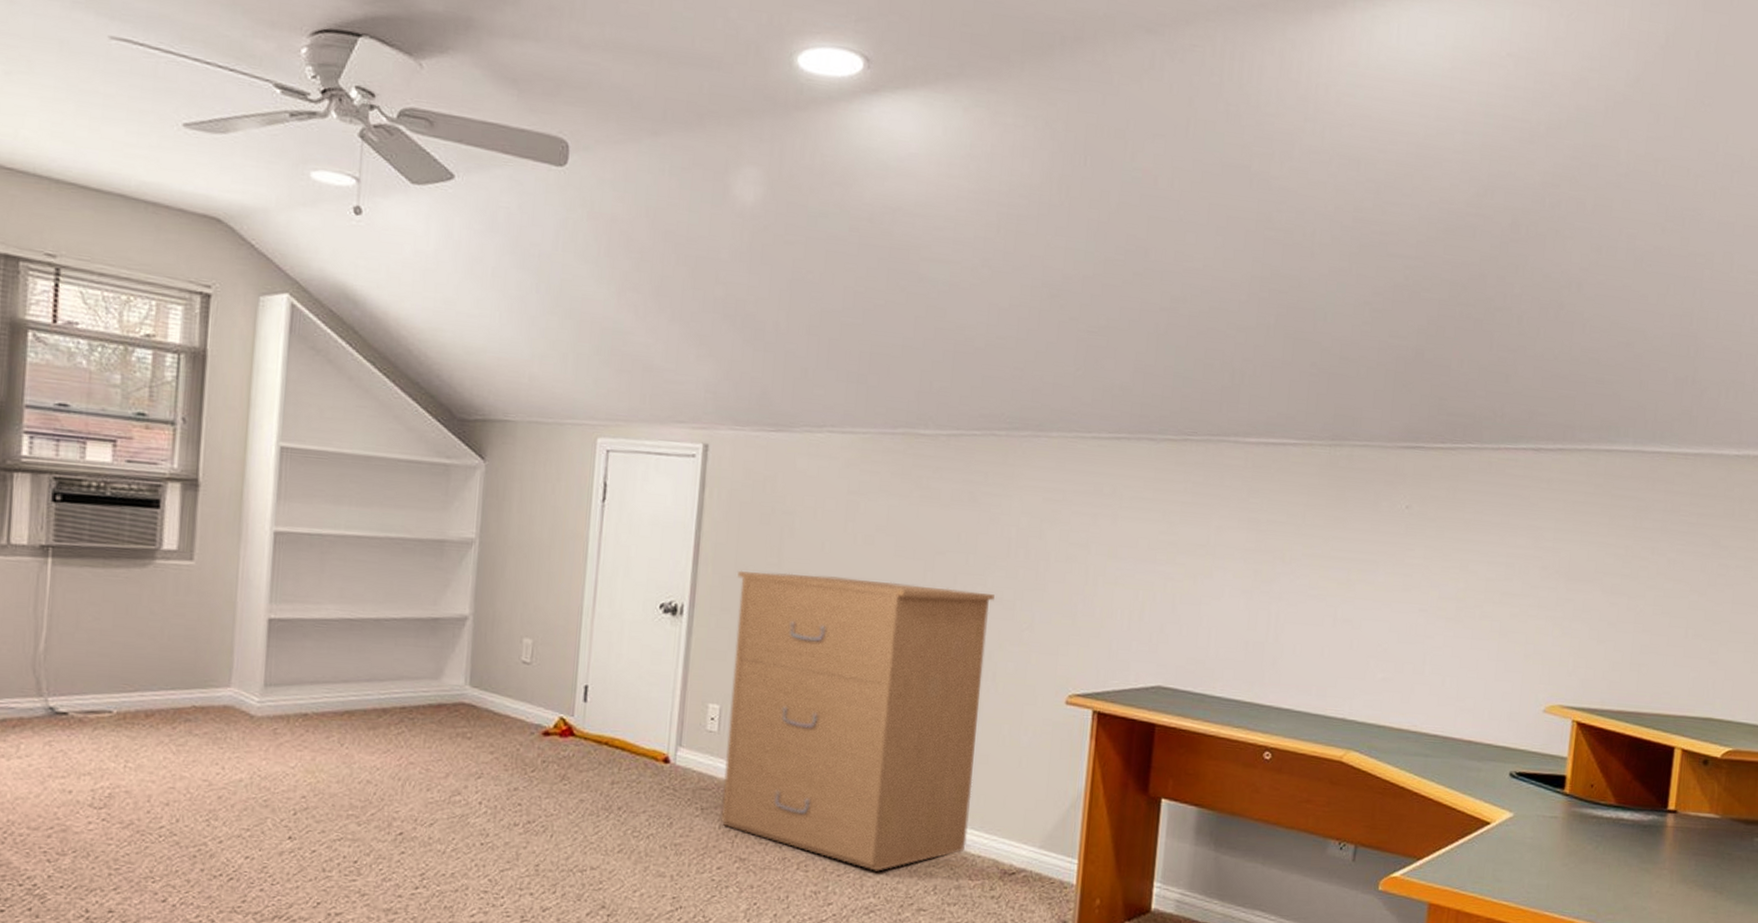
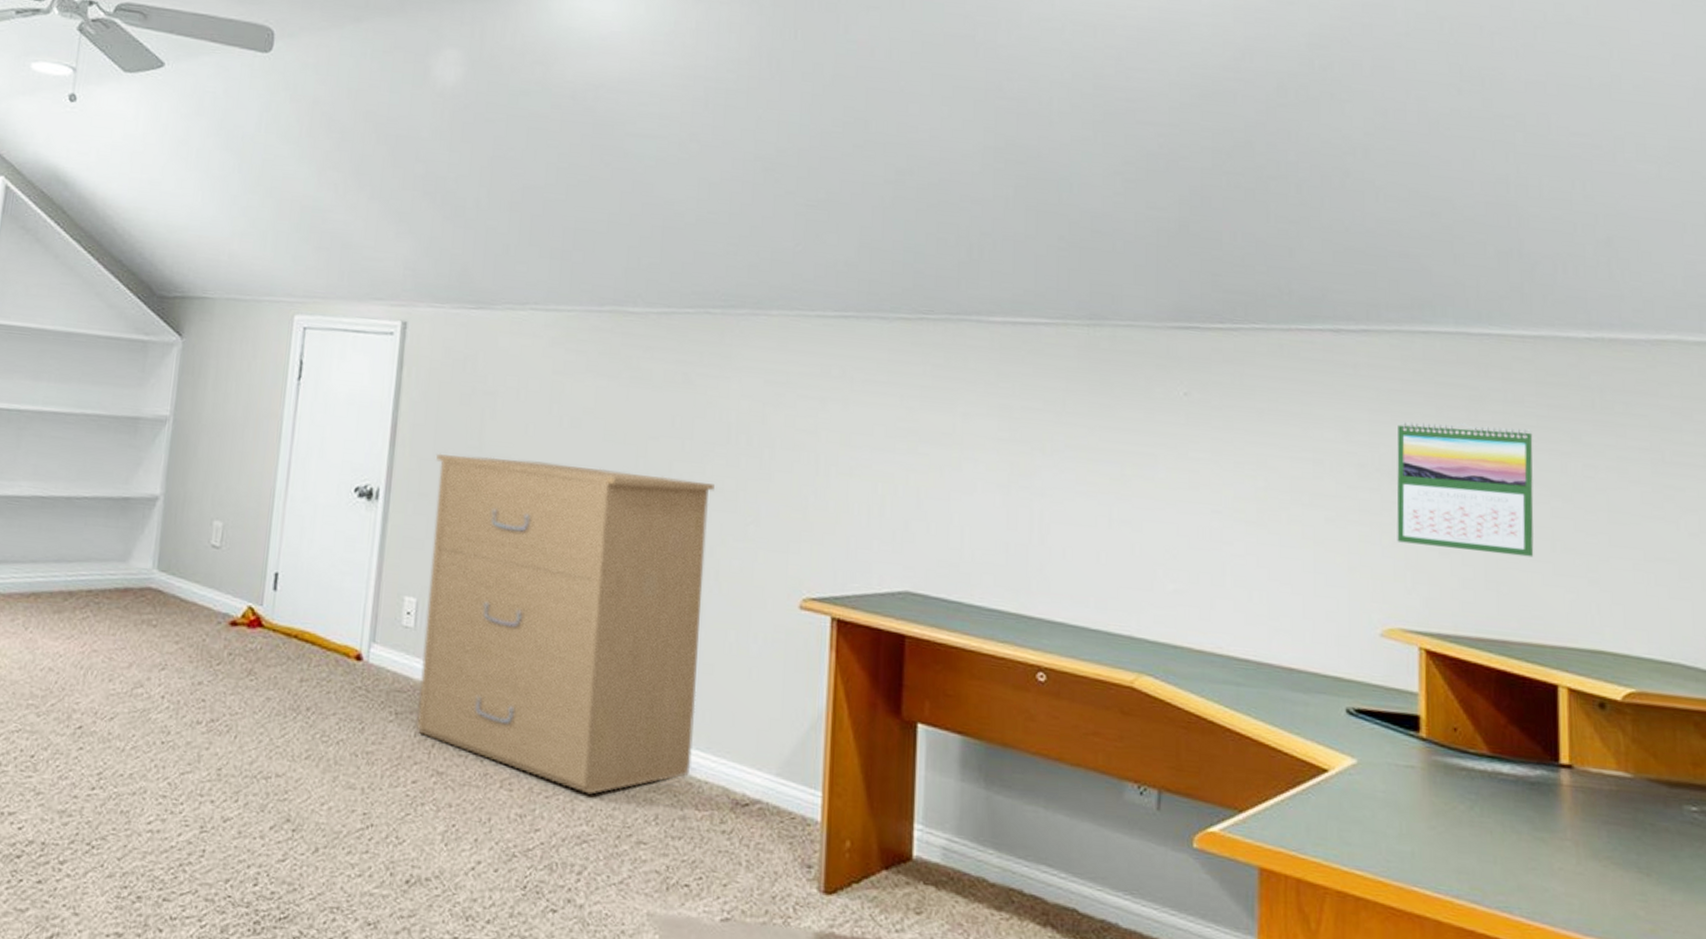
calendar: none [1565,530,1683,643] -> present [1396,422,1534,557]

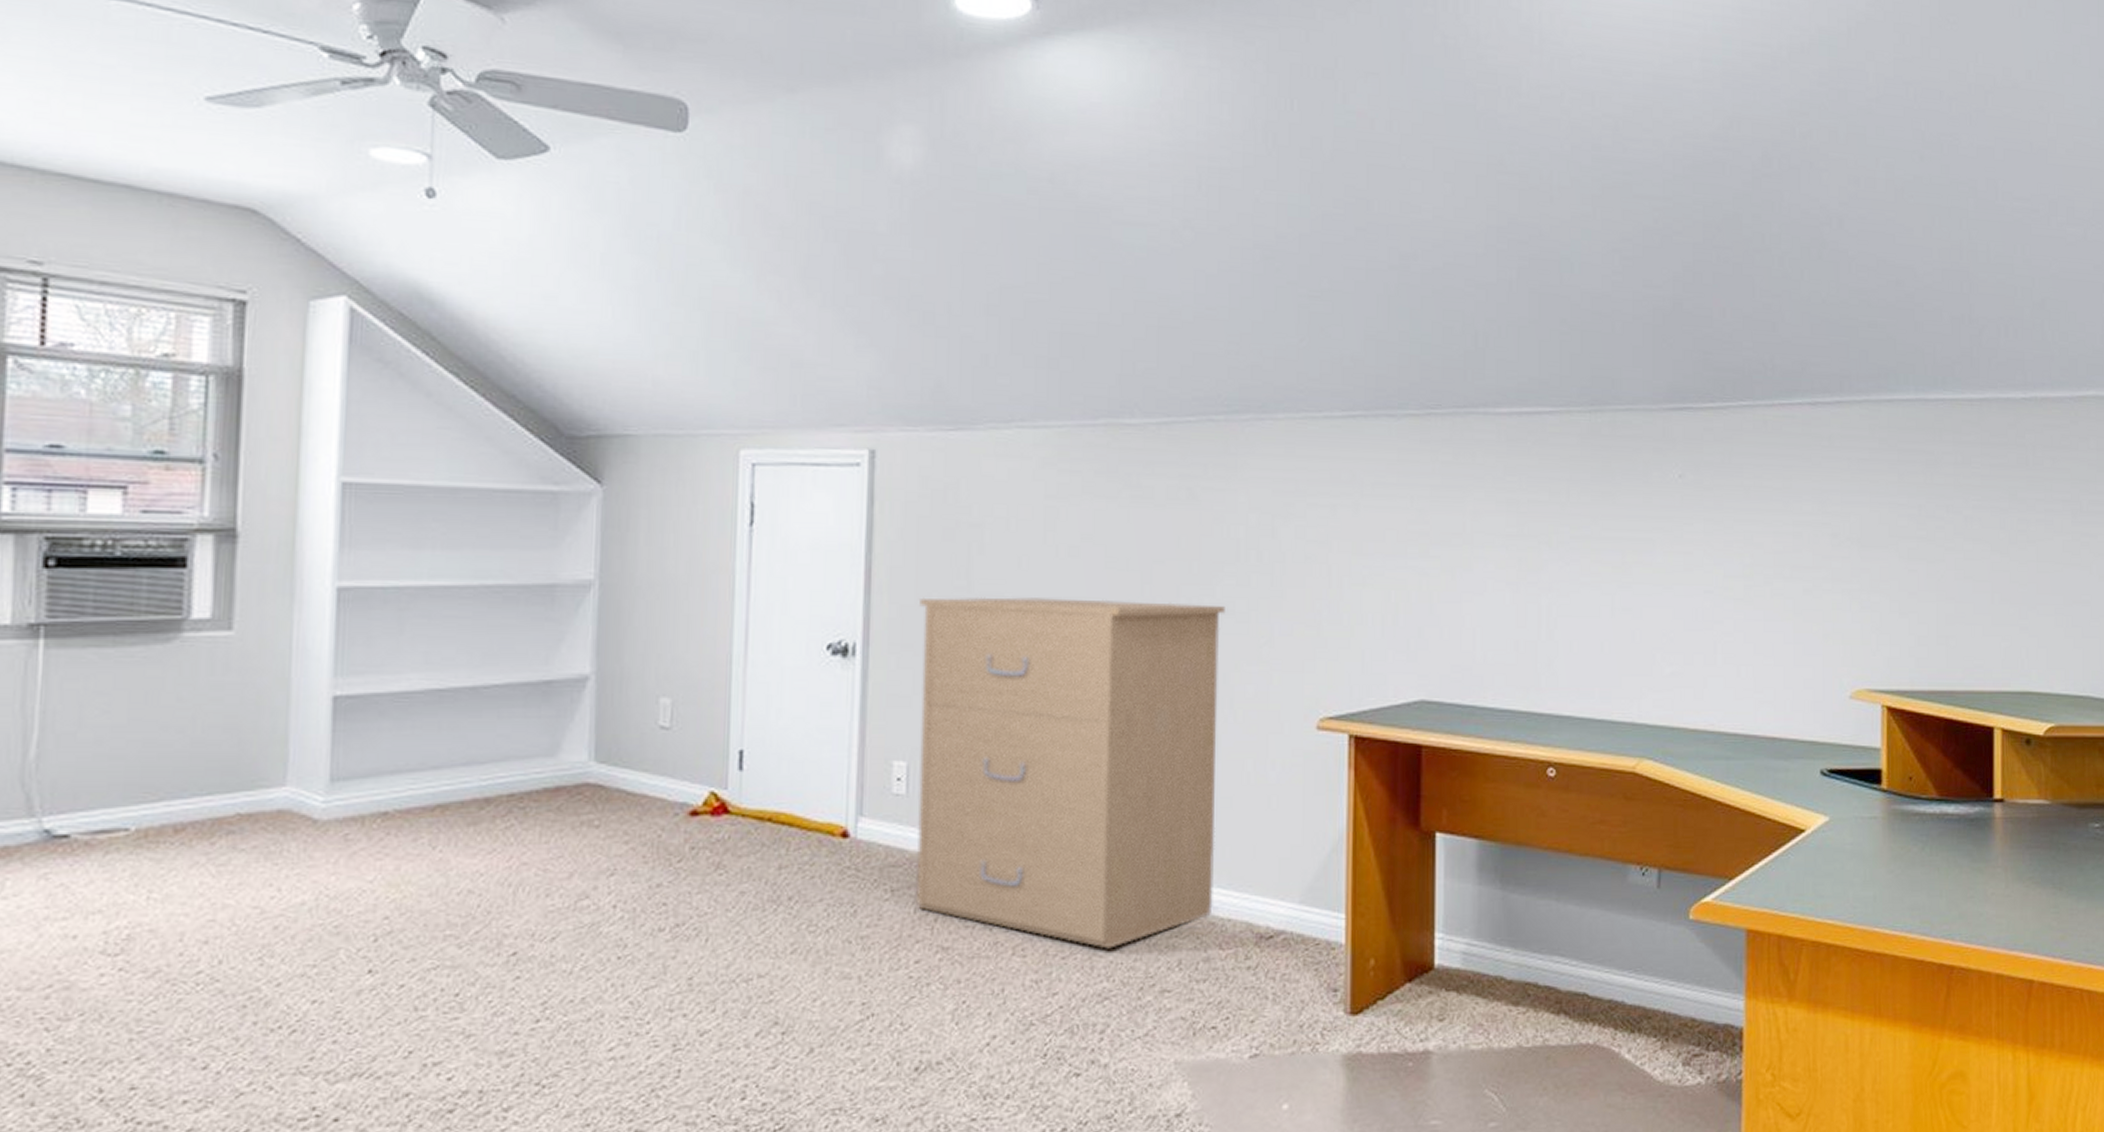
calendar: present [1396,422,1534,557] -> none [1864,487,1978,611]

